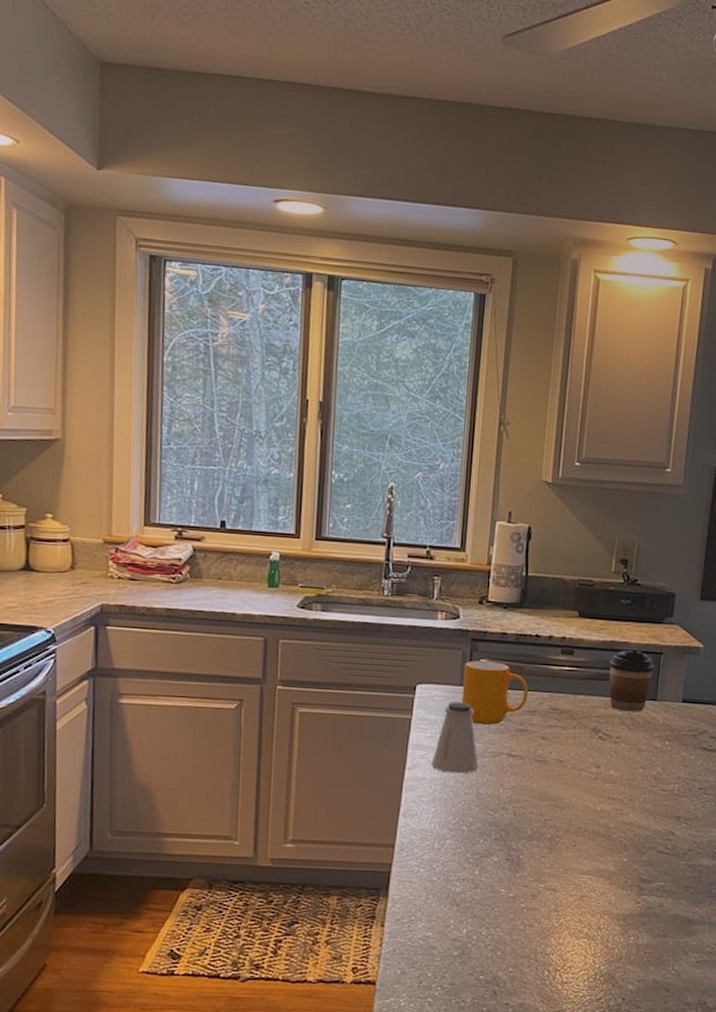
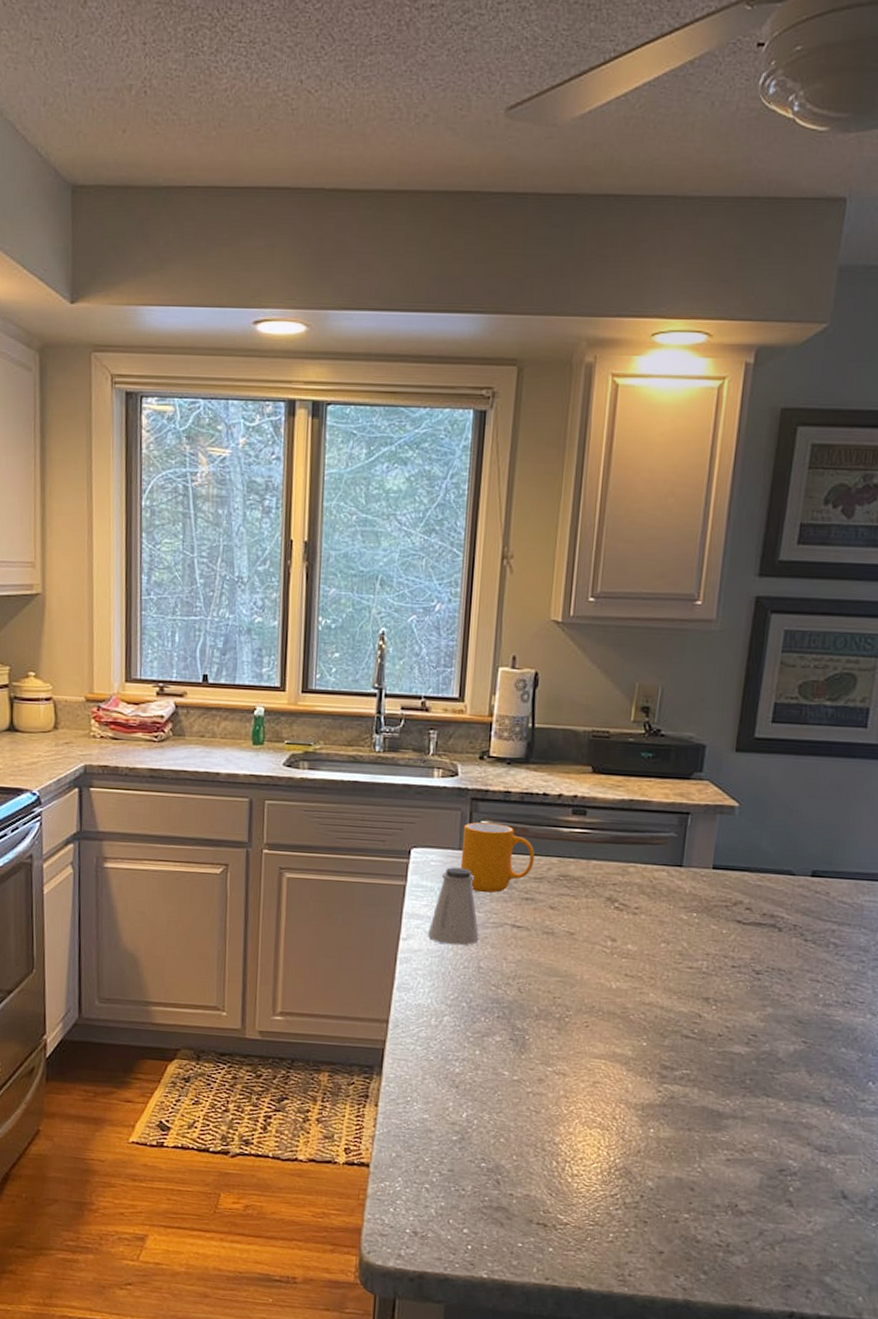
coffee cup: present [608,650,655,712] -> none [626,810,681,880]

